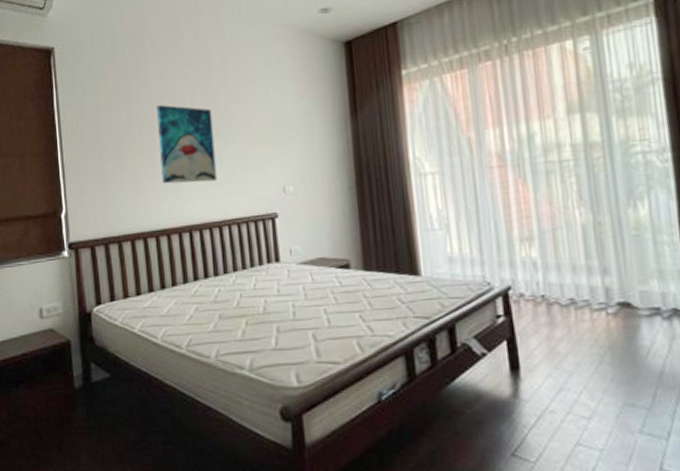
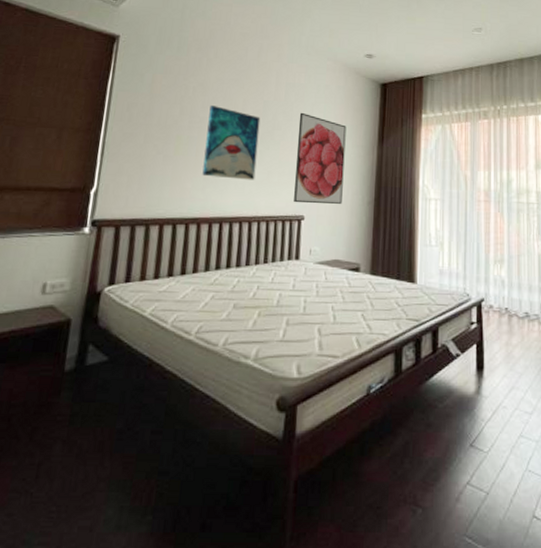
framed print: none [253,95,318,200] -> present [294,112,347,204]

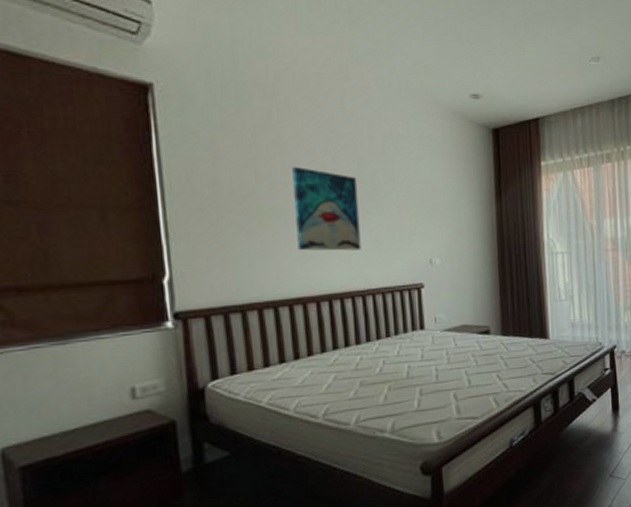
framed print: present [294,112,347,204] -> none [402,168,463,271]

